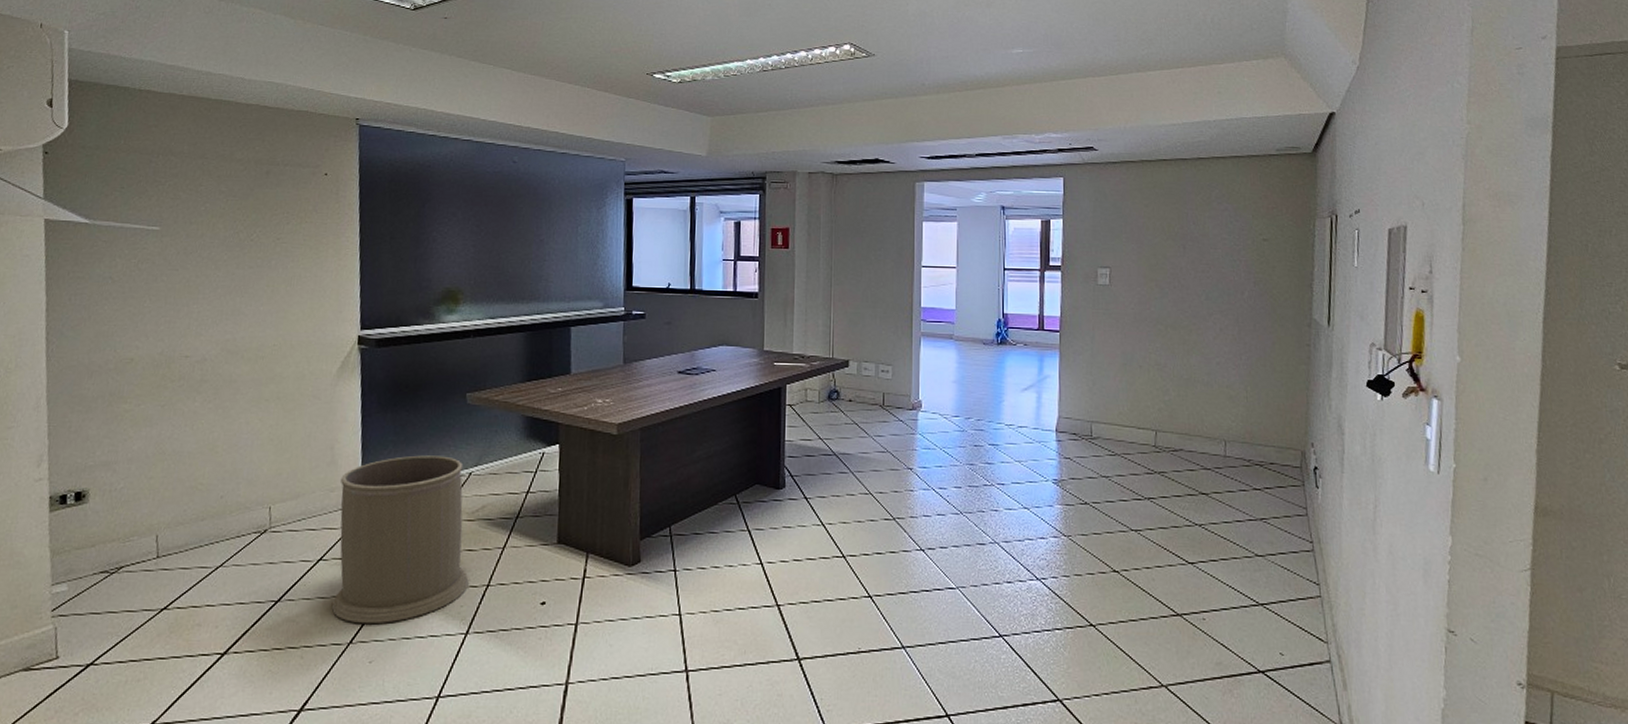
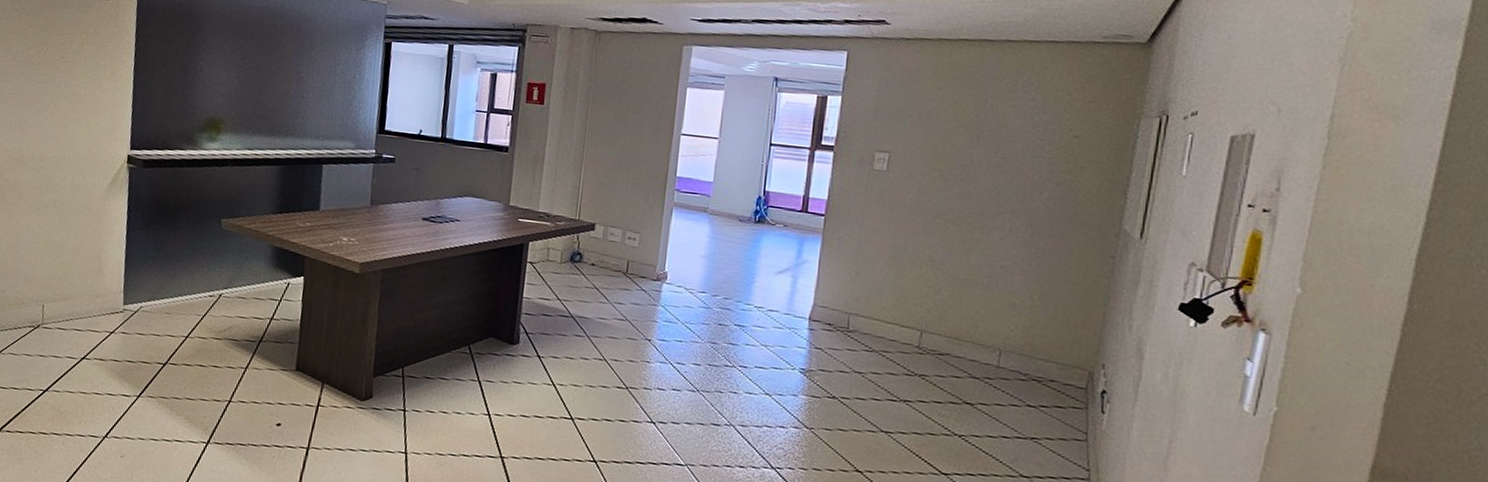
trash can: present [331,455,469,625] -> none [91,272,215,424]

